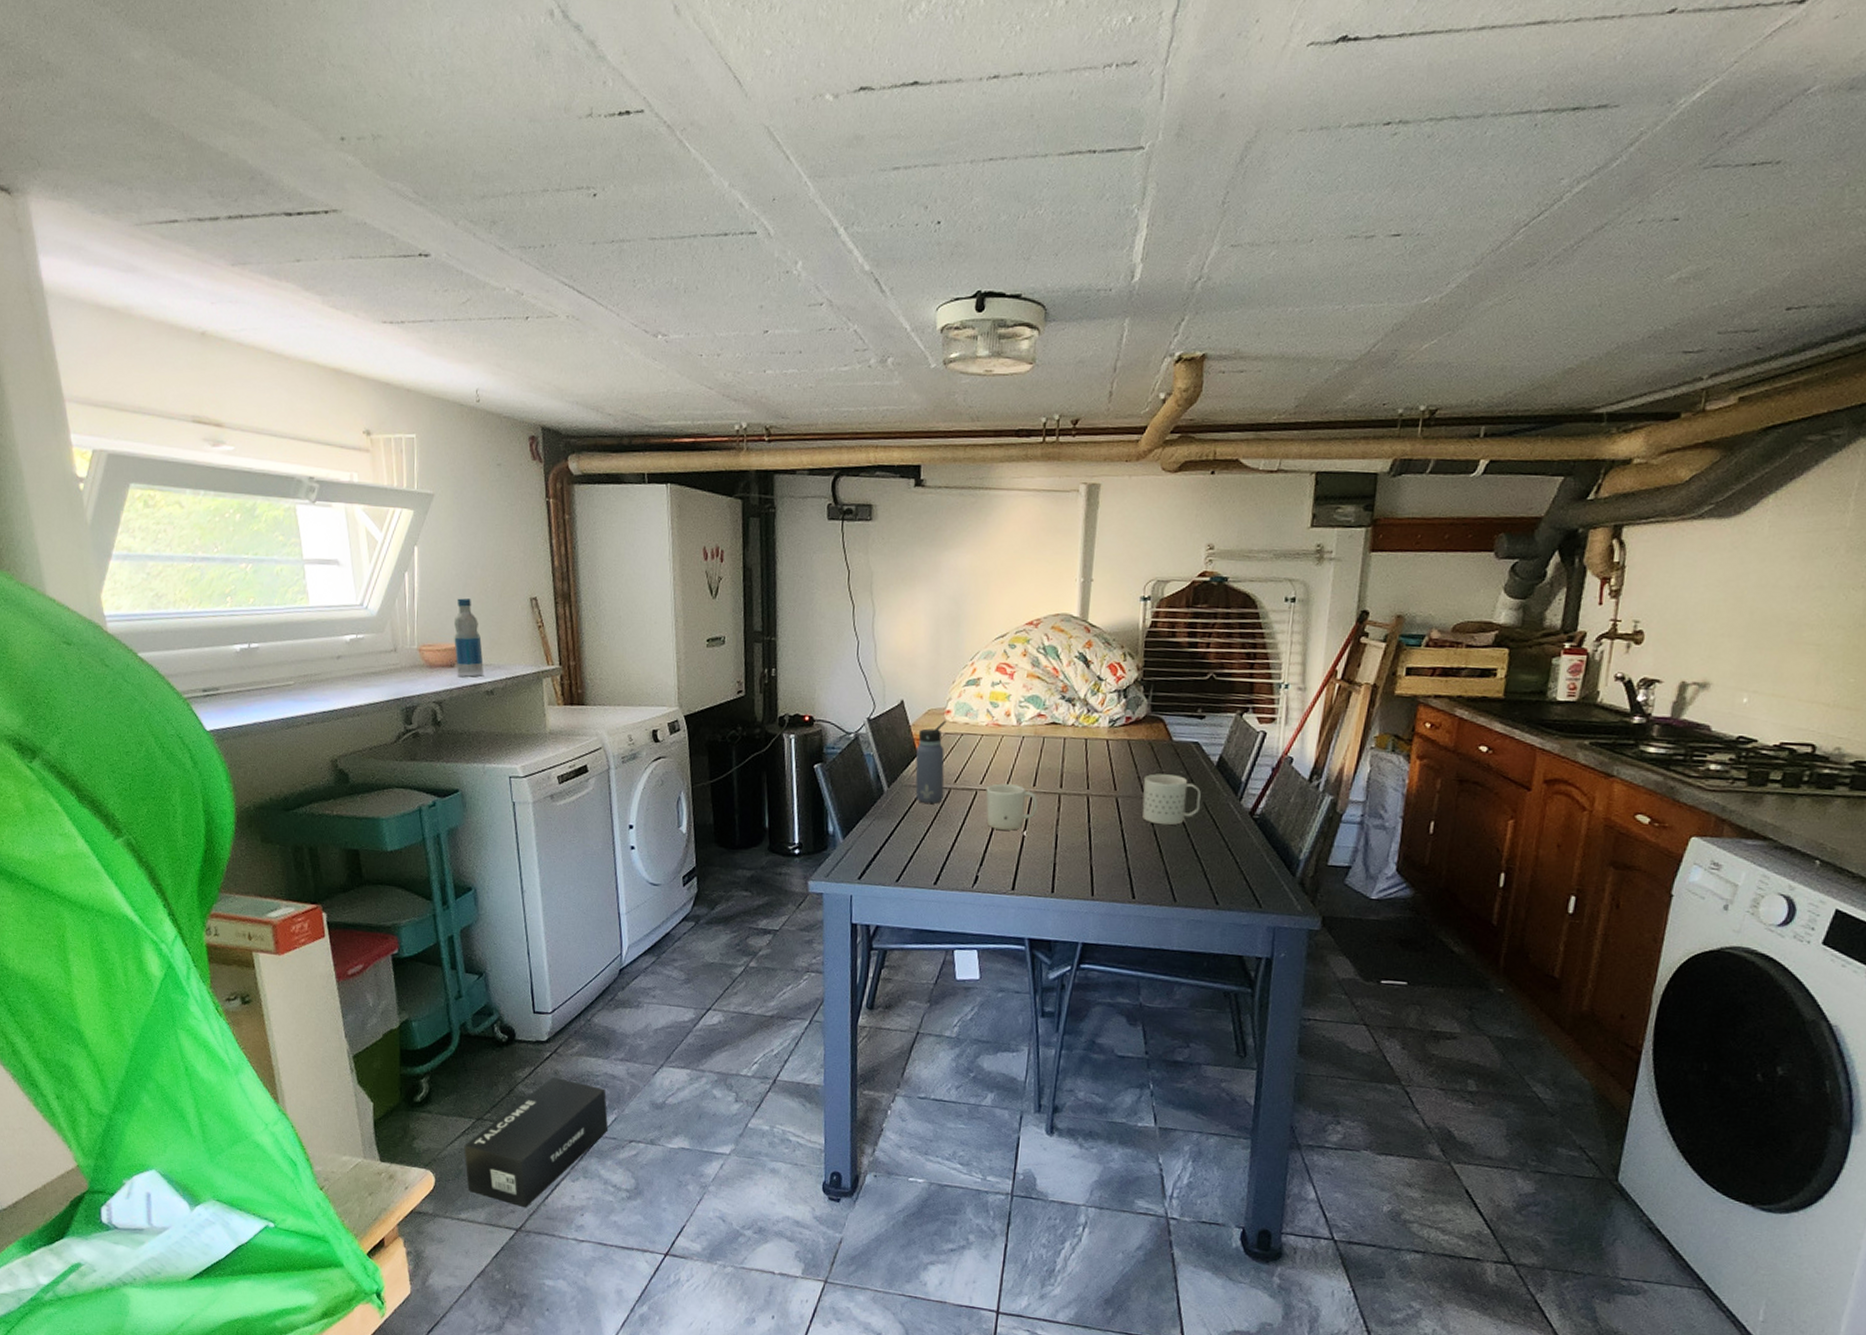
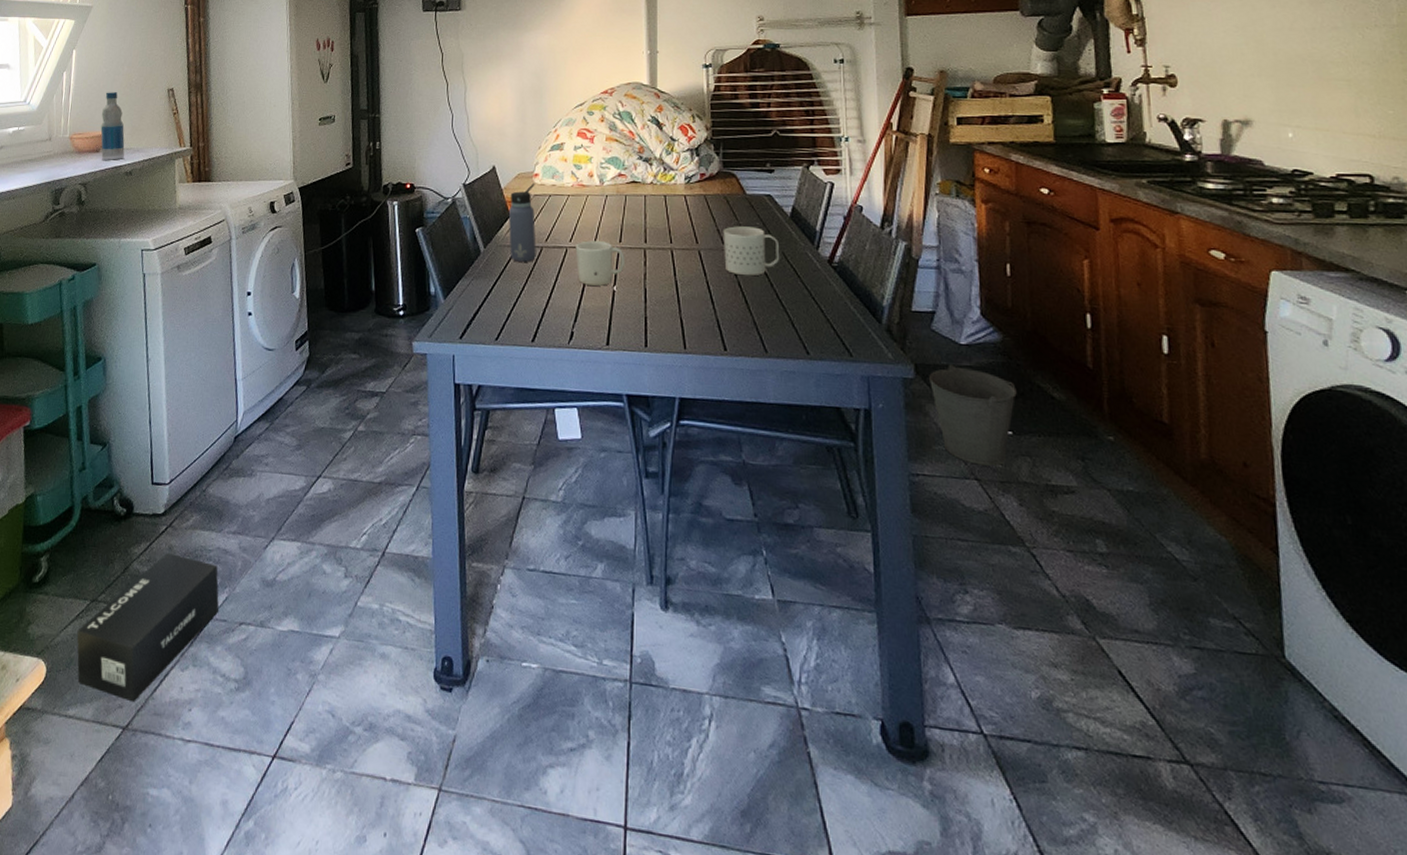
bucket: none [1334,918,1419,1014] -> present [929,364,1017,467]

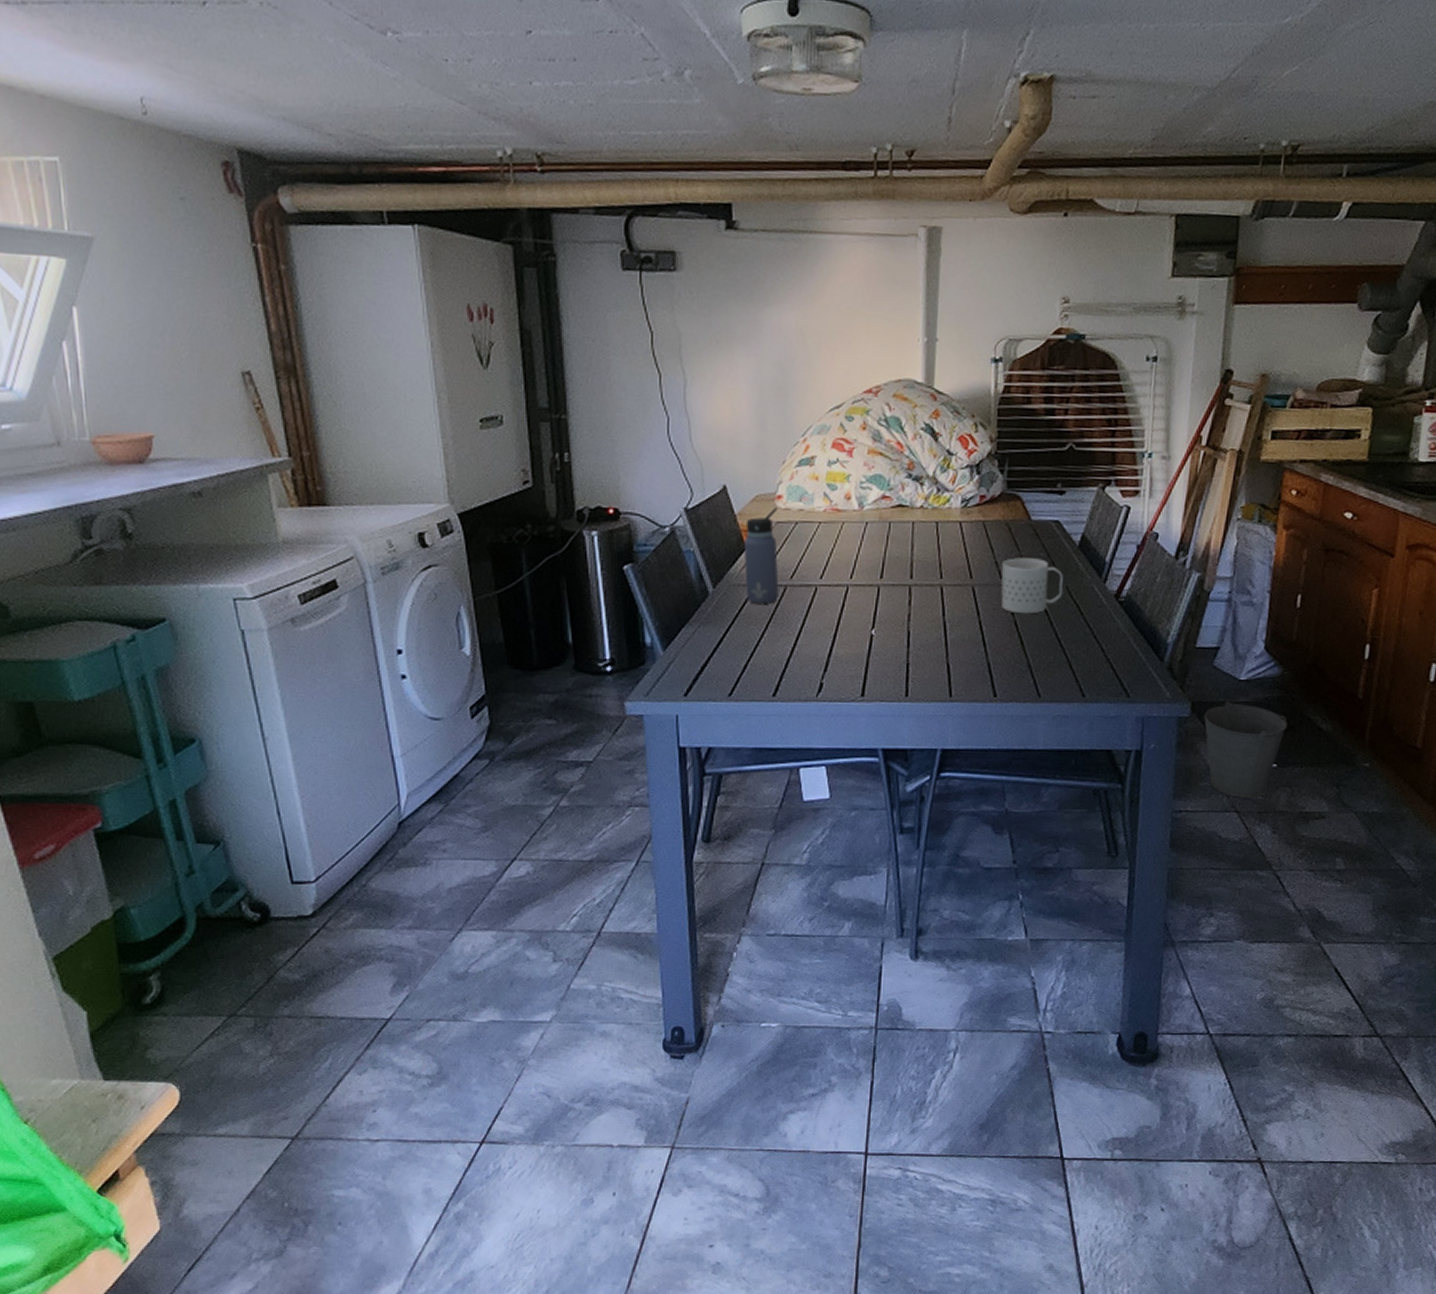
box: present [77,553,219,702] -> none [214,957,400,1111]
bottle: present [100,92,125,160] -> none [139,374,187,476]
mug: present [575,241,626,286] -> none [827,577,887,630]

